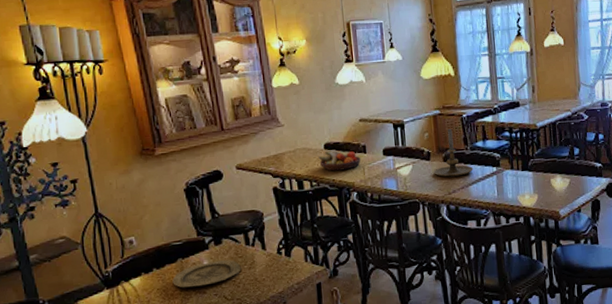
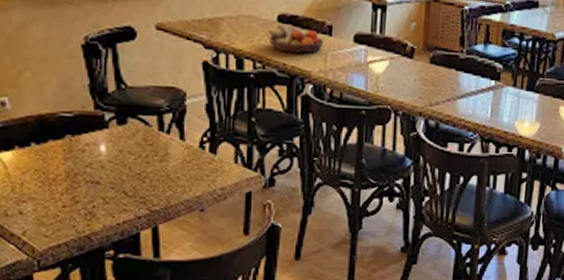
plate: present [172,259,241,288] -> none [56,145,150,175]
candle holder: present [433,129,473,177] -> none [414,22,466,85]

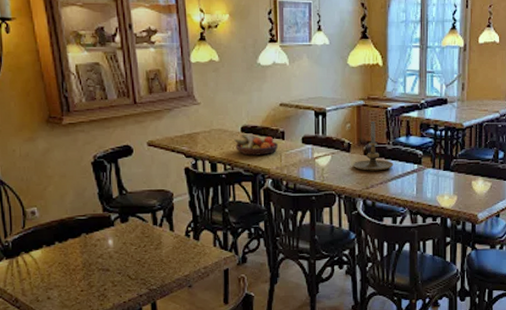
candle holder: none [414,22,466,85] -> present [352,122,394,171]

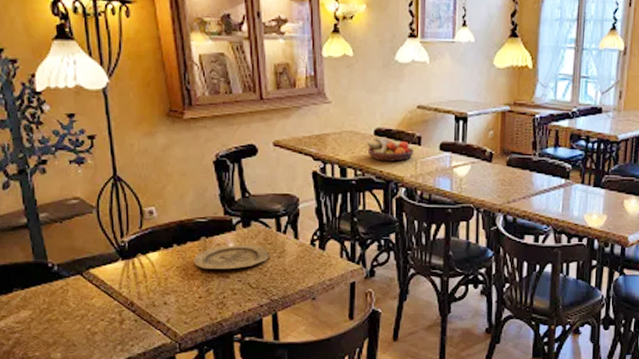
plate: none [75,239,147,264] -> present [193,245,270,270]
candle holder: present [352,122,394,171] -> none [493,130,539,184]

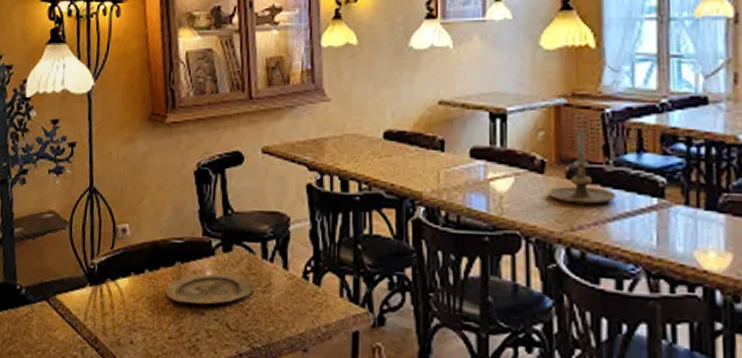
fruit bowl: present [367,137,415,162] -> none [374,141,436,173]
candle holder: none [493,130,539,184] -> present [547,129,617,205]

